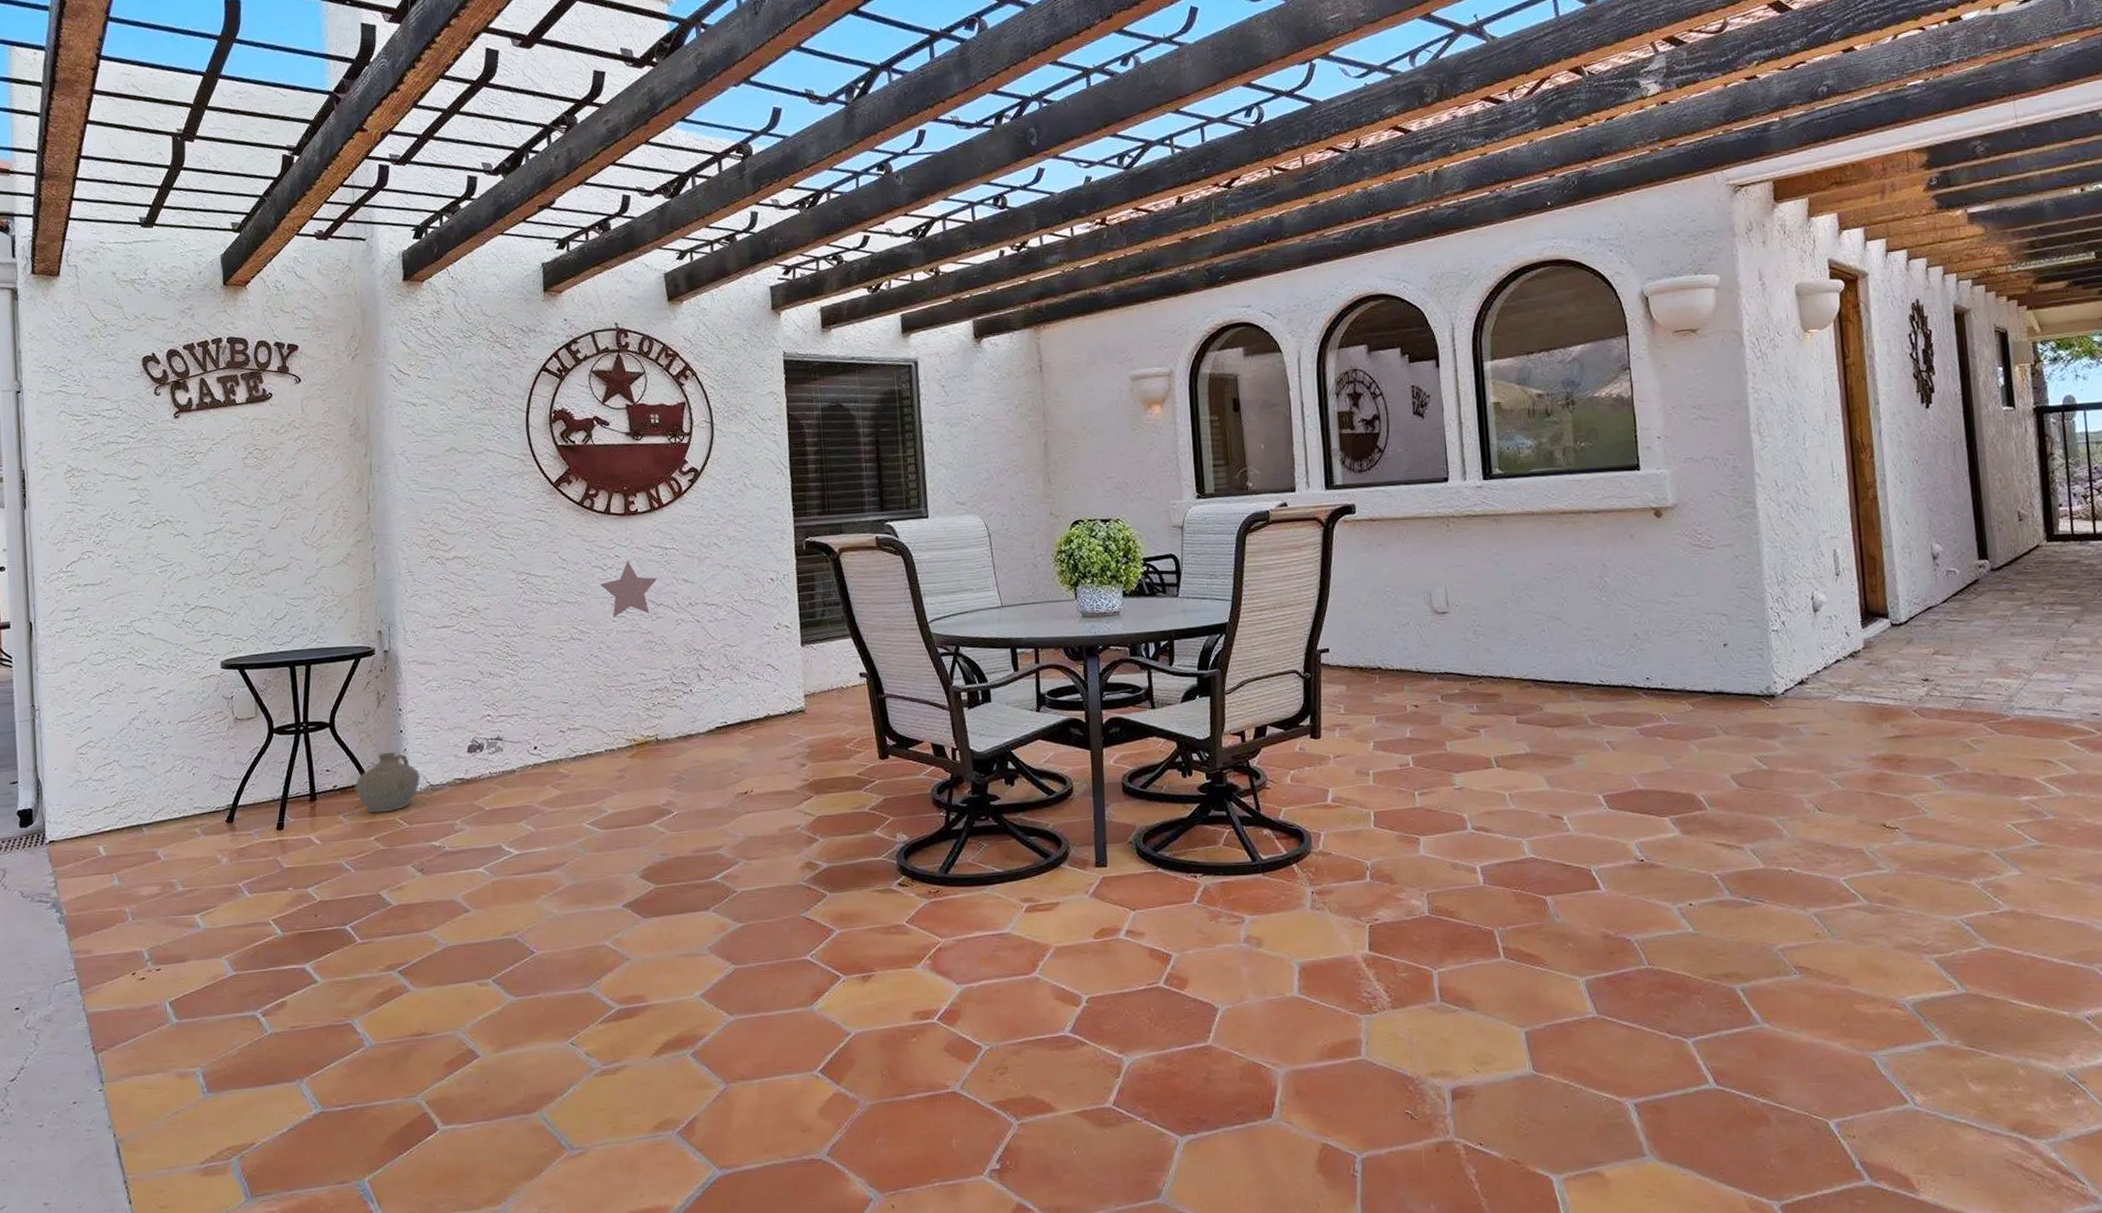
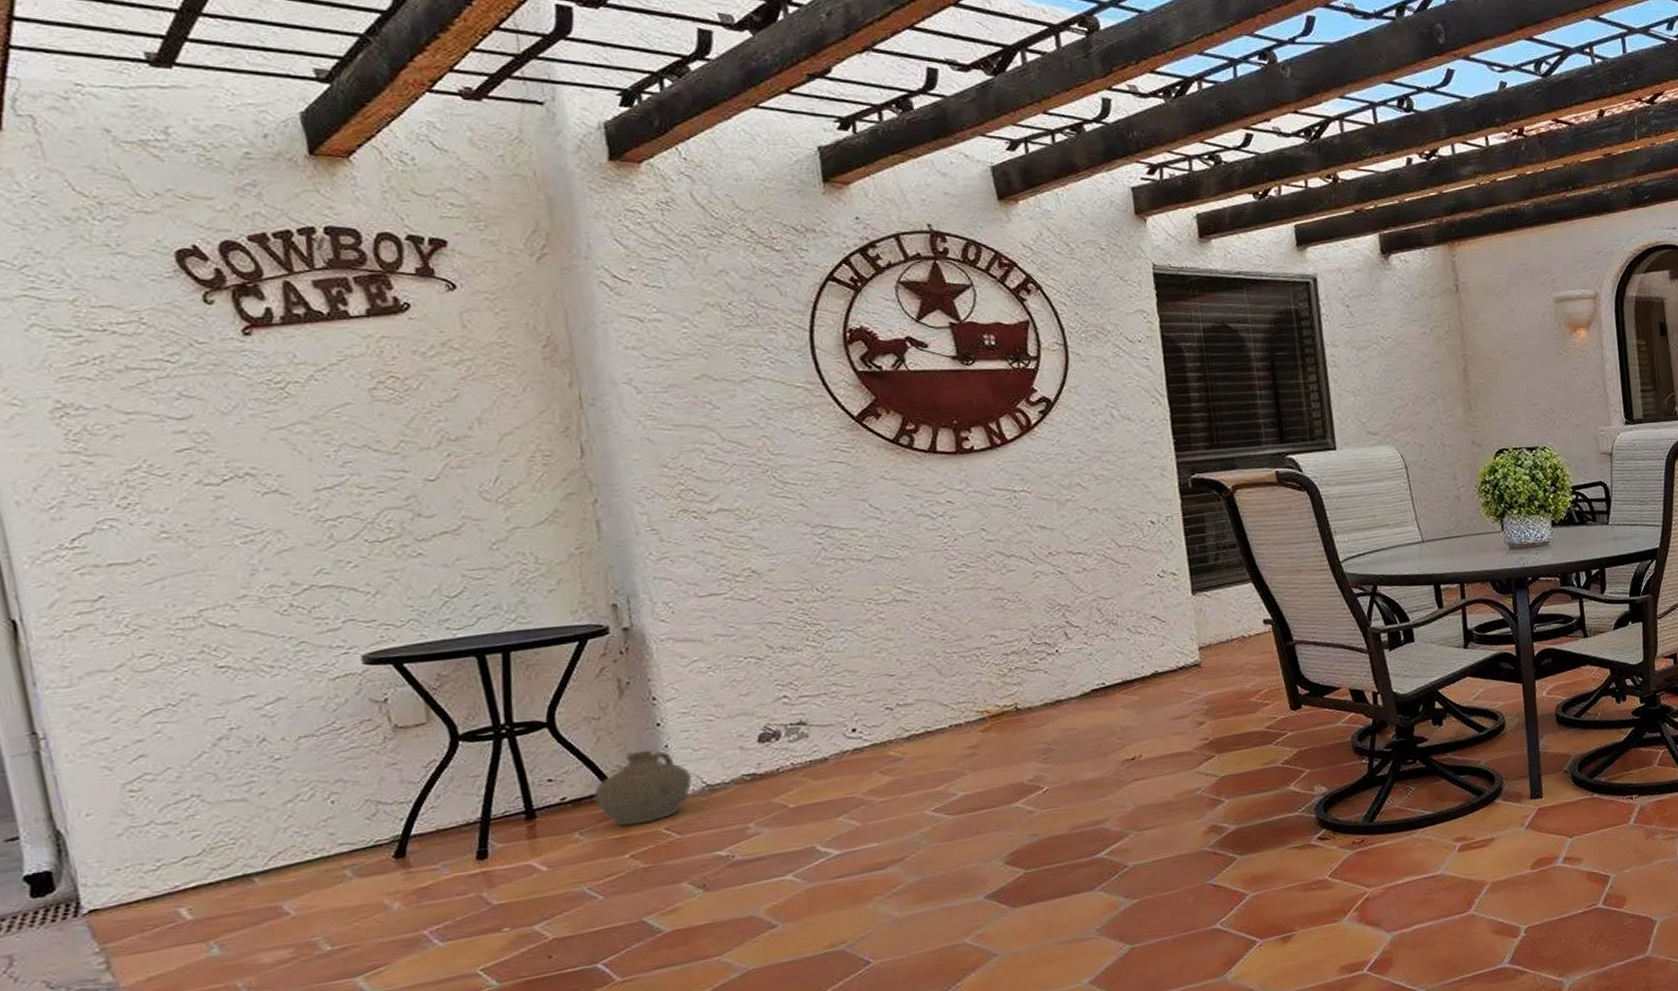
decorative star: present [600,560,658,618] -> none [929,506,1006,574]

